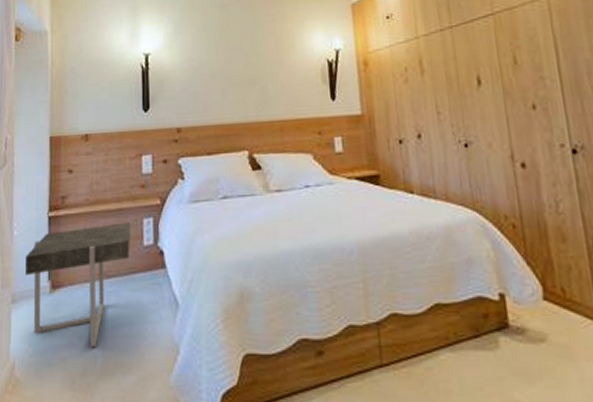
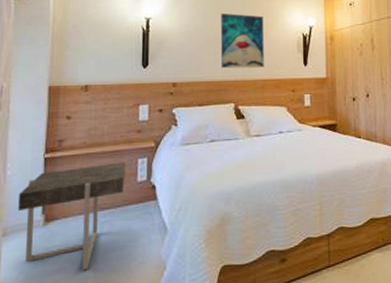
wall art: none [226,41,282,109] -> present [220,14,264,69]

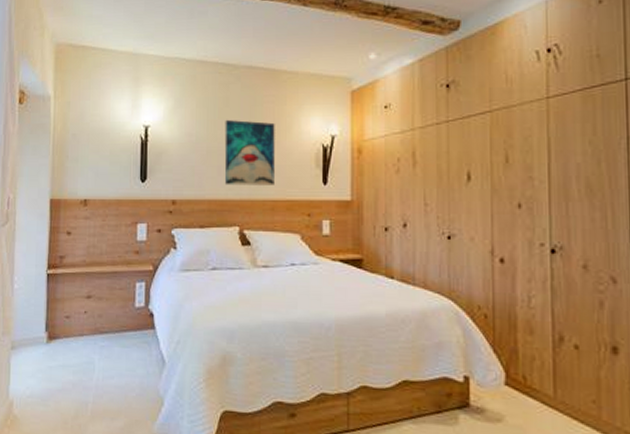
side table: present [18,162,127,271] -> none [25,284,125,395]

